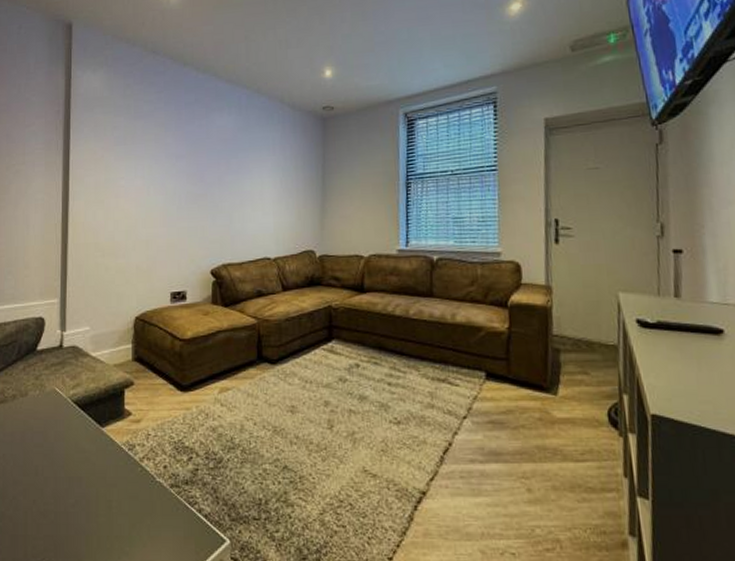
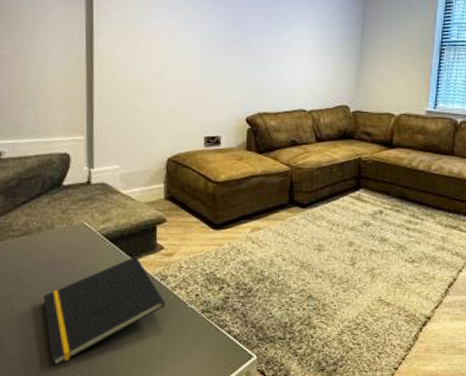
notepad: none [15,423,133,551] -> present [44,256,166,367]

